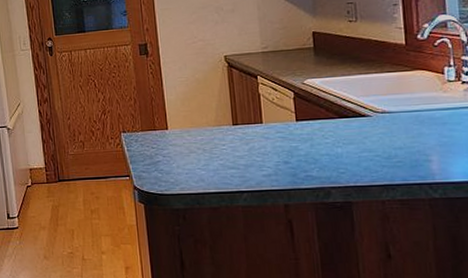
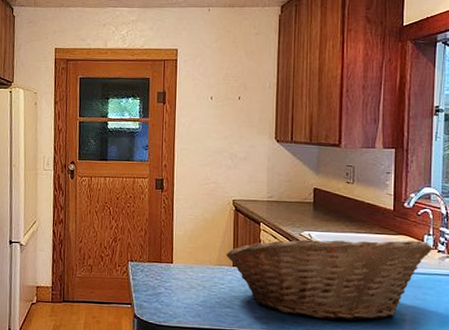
fruit basket: none [223,73,455,170] -> present [226,233,432,321]

